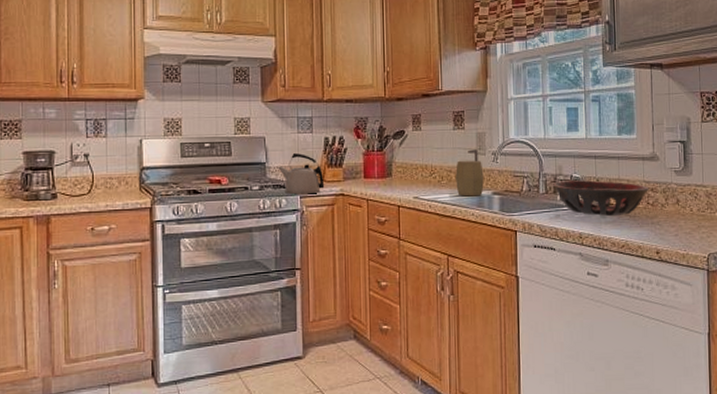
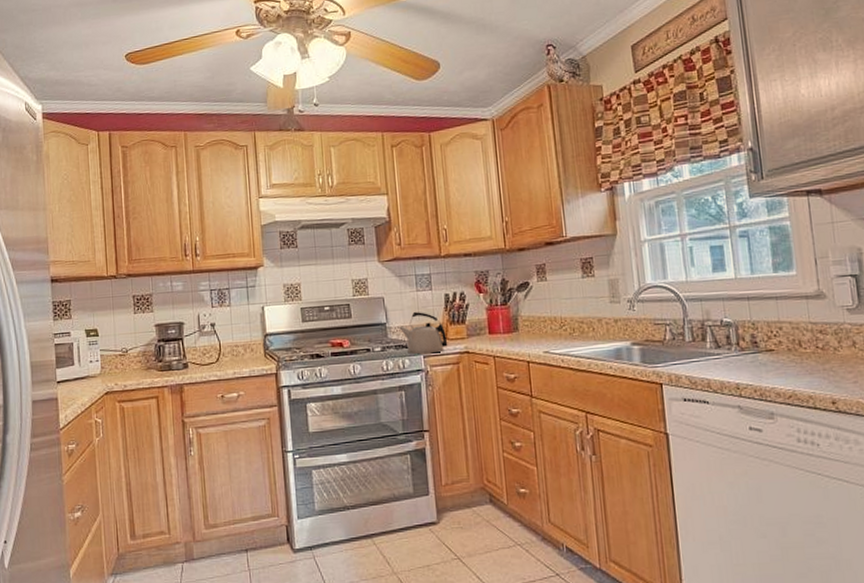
soap dispenser: present [455,149,484,197] -> none [588,297,621,349]
decorative bowl: present [553,180,650,217] -> none [701,324,818,364]

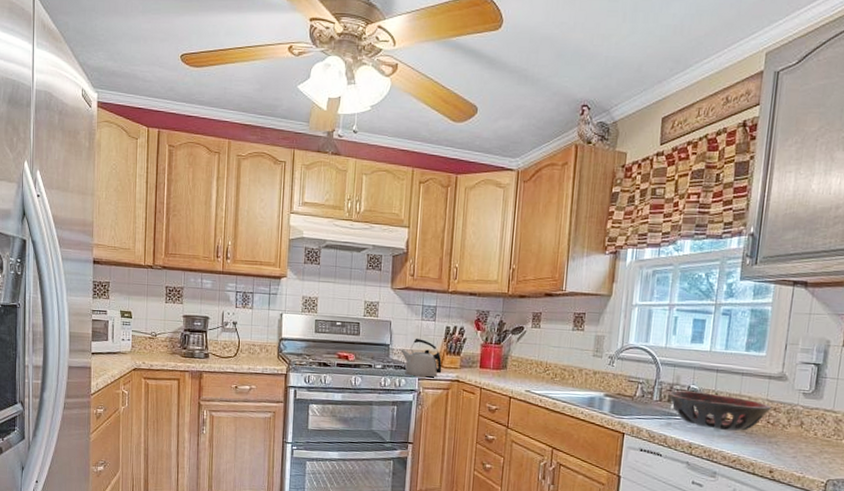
decorative bowl: none [701,324,818,364] -> present [668,390,772,432]

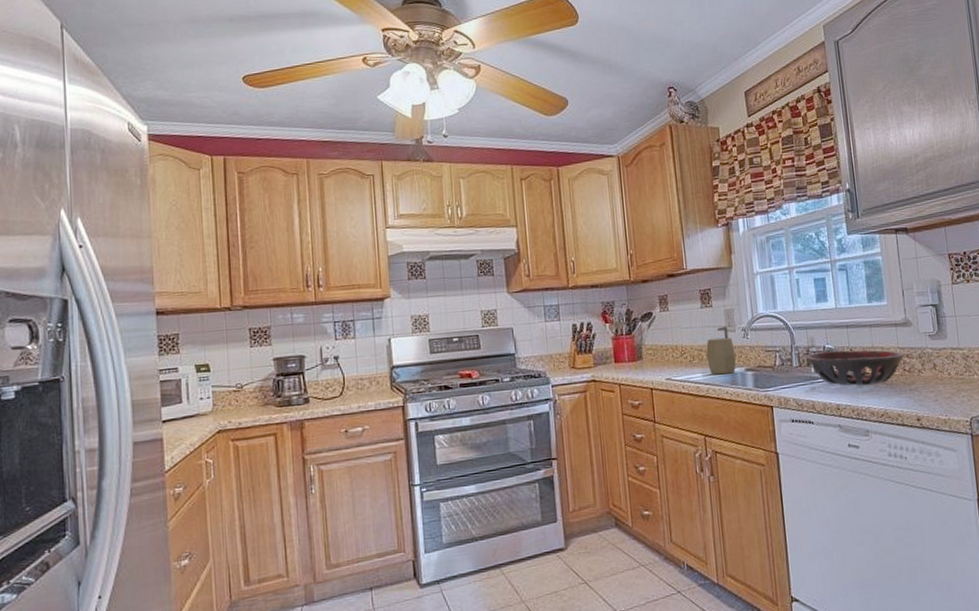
kettle: present [400,339,442,379] -> none [527,342,576,385]
soap dispenser: none [568,351,598,397] -> present [706,326,736,375]

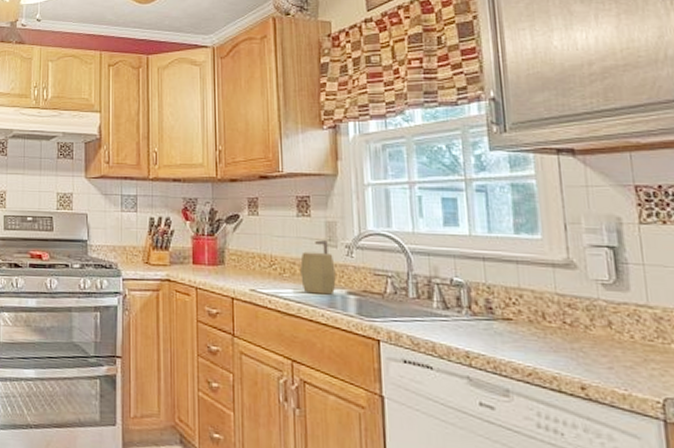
decorative bowl: present [806,350,905,386] -> none [427,284,565,336]

